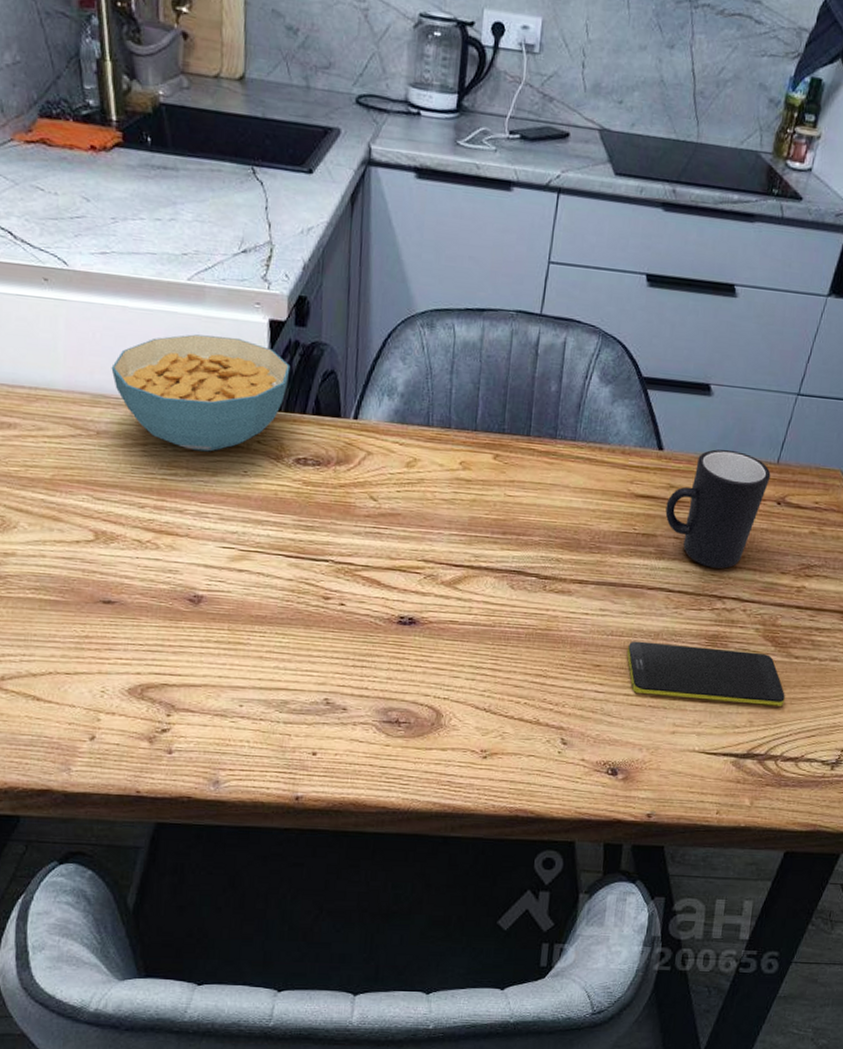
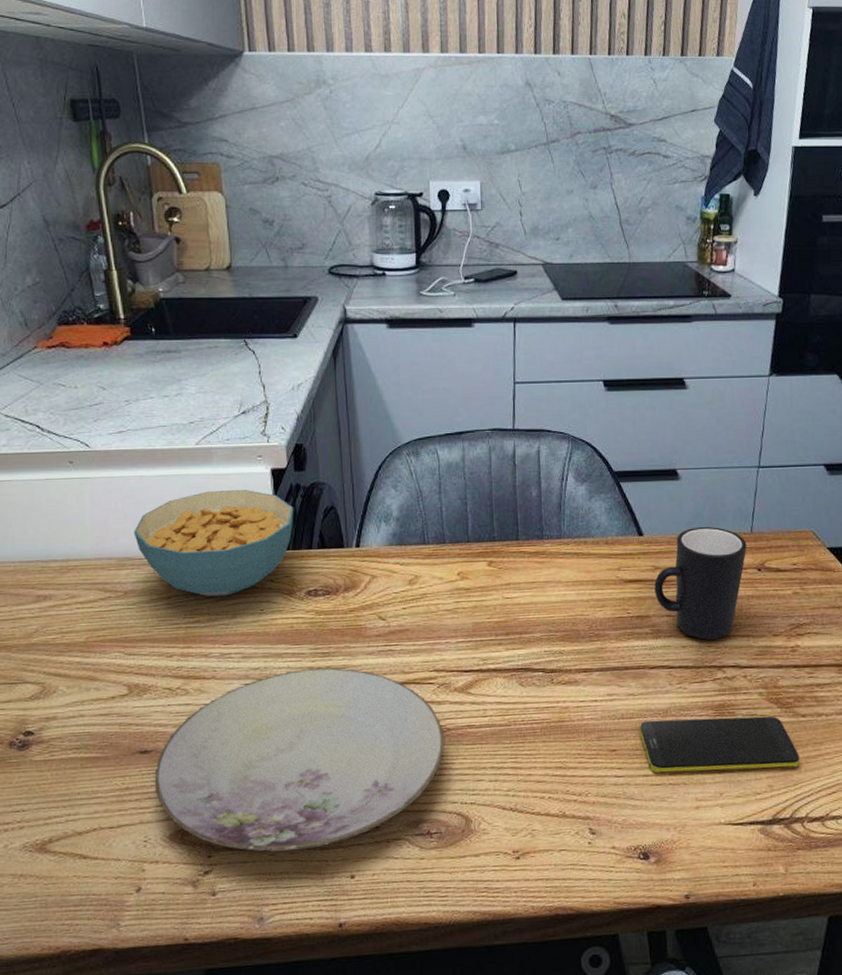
plate: none [115,540,425,721] -> present [154,668,444,852]

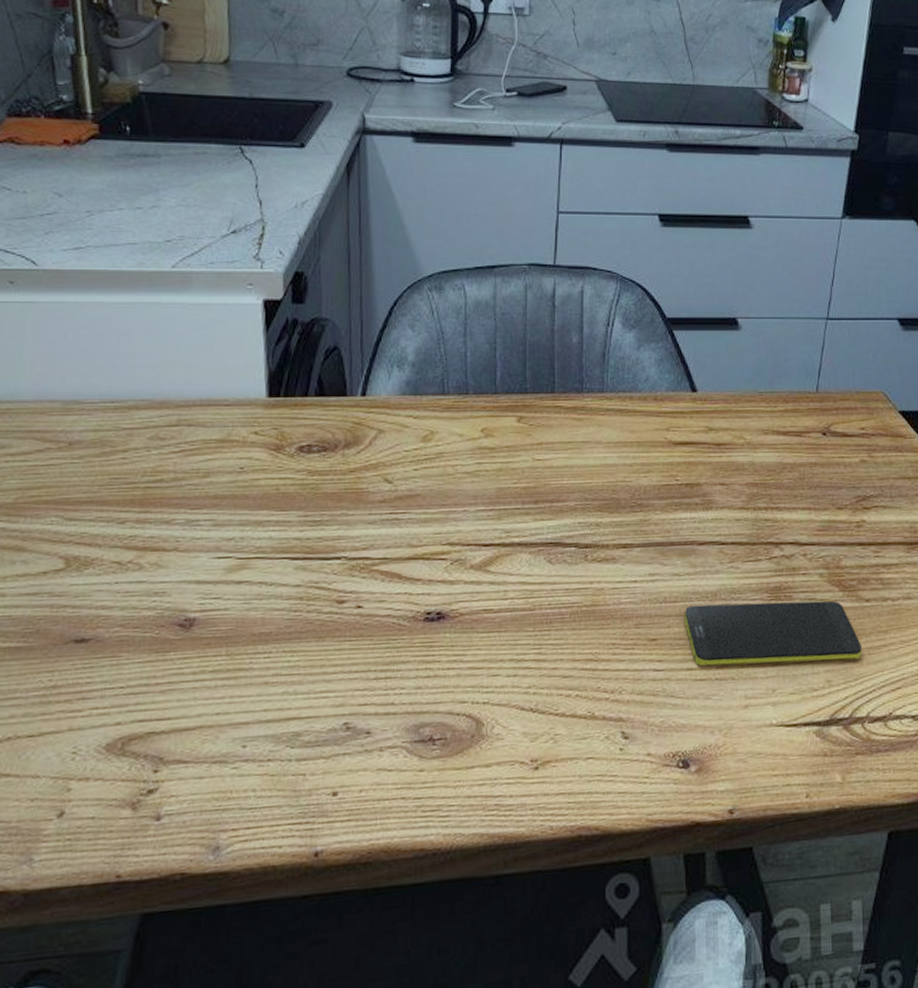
cereal bowl: present [133,490,294,597] -> none [86,324,289,451]
plate: present [154,668,444,852] -> none [90,539,456,765]
mug: present [654,527,747,640] -> none [707,384,812,512]

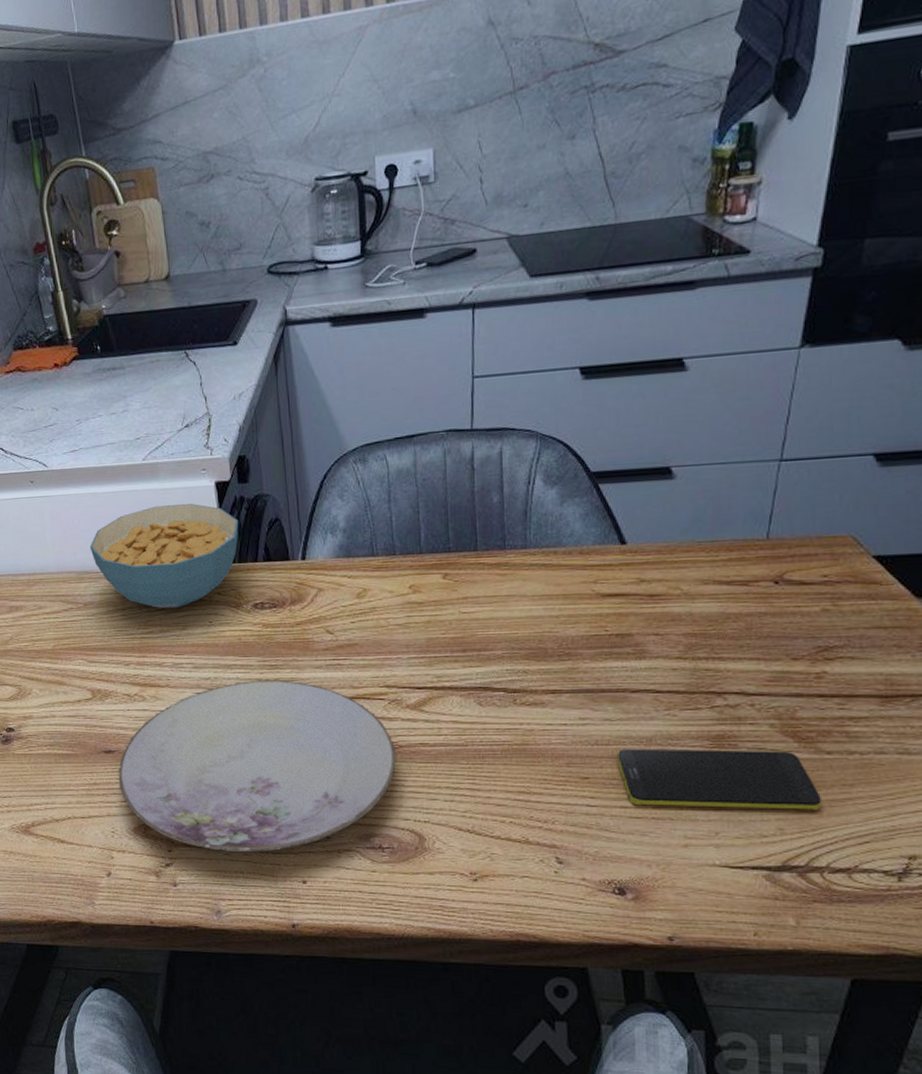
cereal bowl: none [86,324,289,451] -> present [90,504,239,609]
plate: none [90,539,456,765] -> present [118,680,396,853]

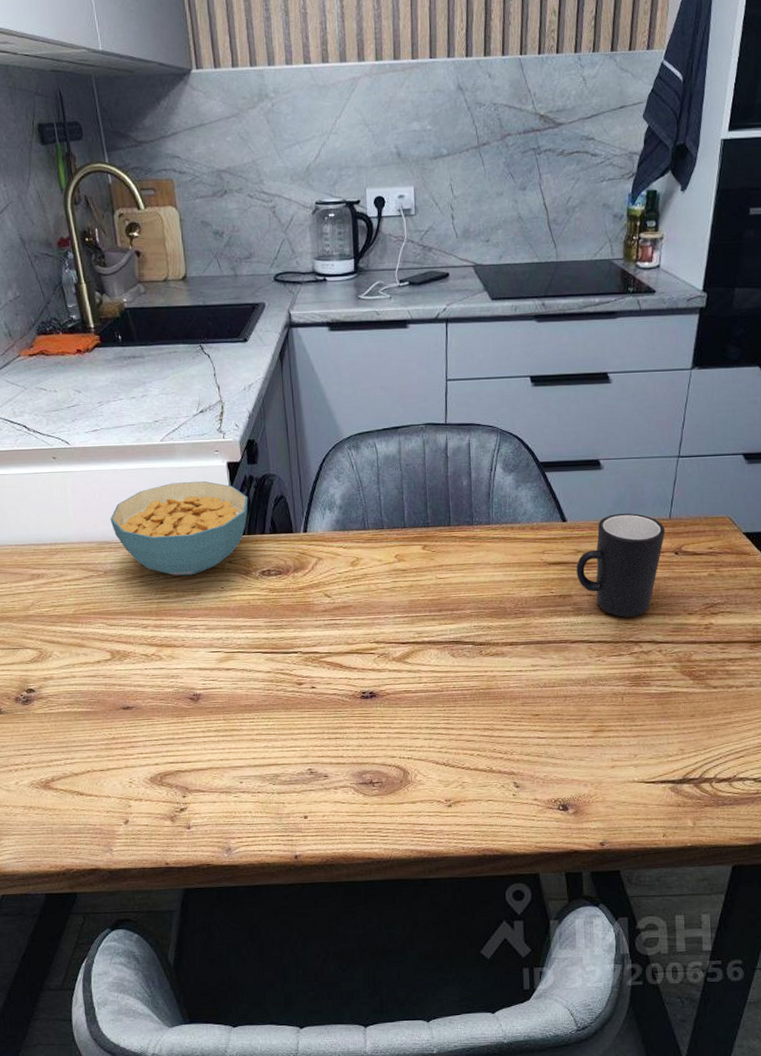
plate: present [118,680,396,853] -> none [135,639,384,795]
smartphone: present [616,748,821,810] -> none [560,687,710,736]
mug: none [639,533,761,662] -> present [576,513,665,617]

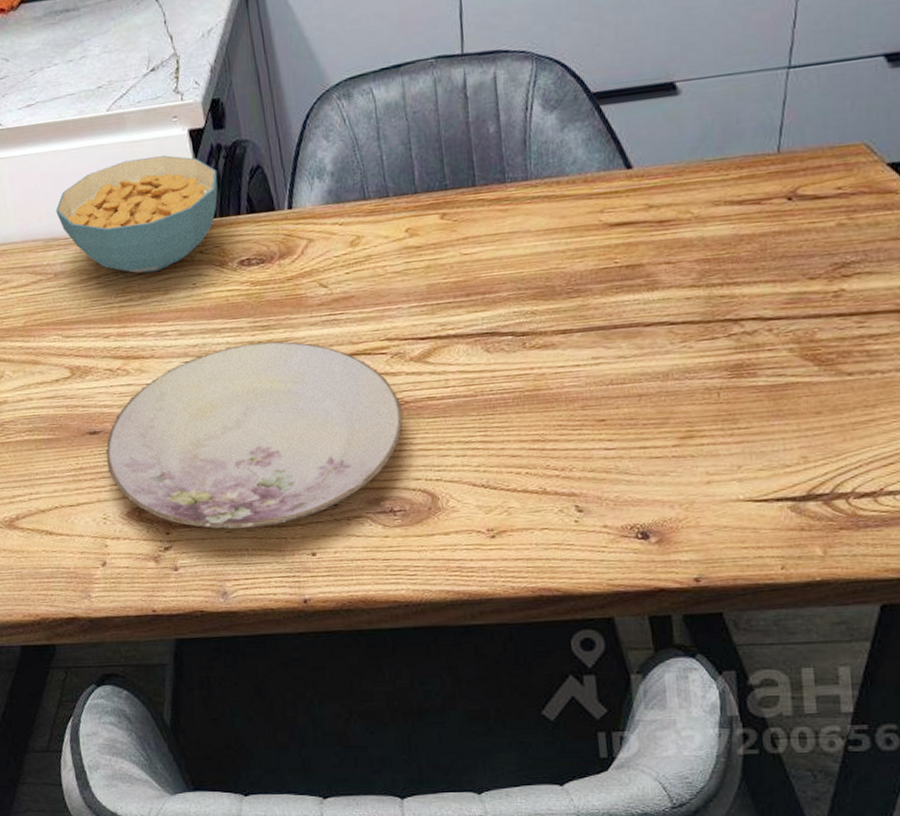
plate: none [135,639,384,795] -> present [106,341,403,529]
mug: present [576,513,665,617] -> none [648,149,773,289]

